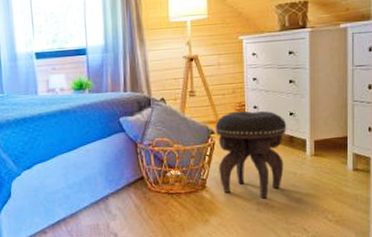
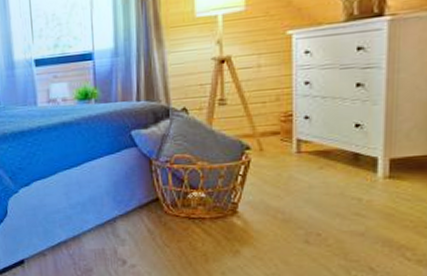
footstool: present [215,110,287,199] -> none [251,121,351,229]

